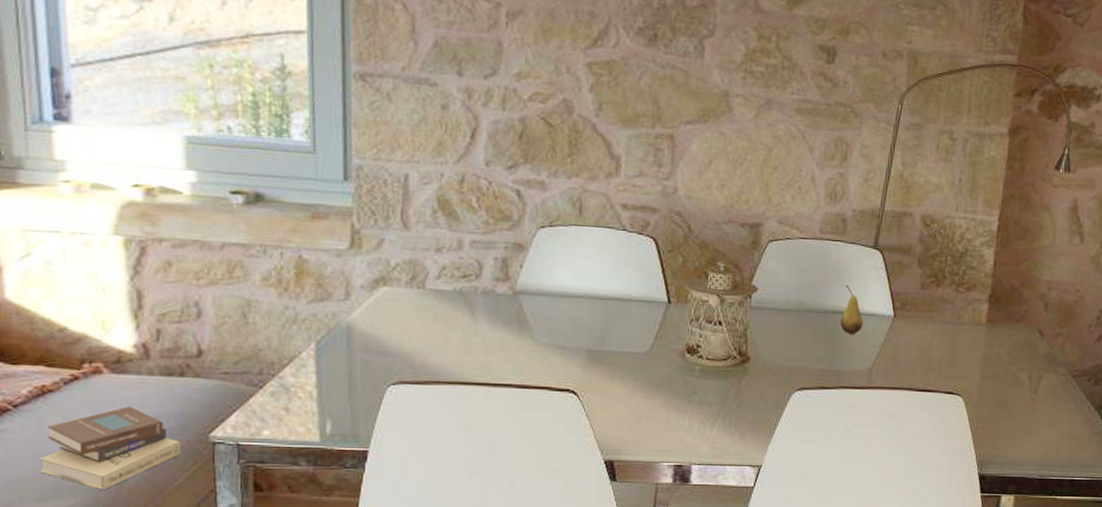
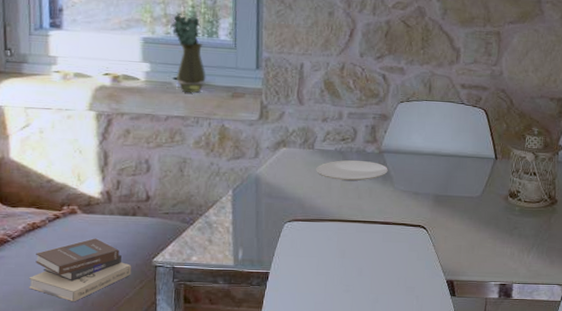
vase: none [223,100,275,212] -> present [170,11,206,93]
plate: none [428,303,525,332] -> present [316,159,388,181]

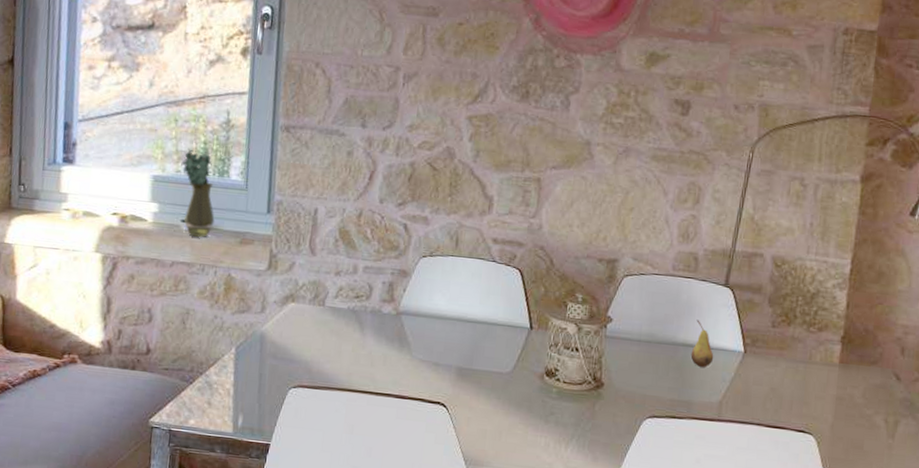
books: present [29,238,132,302] -> none [25,391,128,460]
plate: present [316,159,388,181] -> none [326,320,406,346]

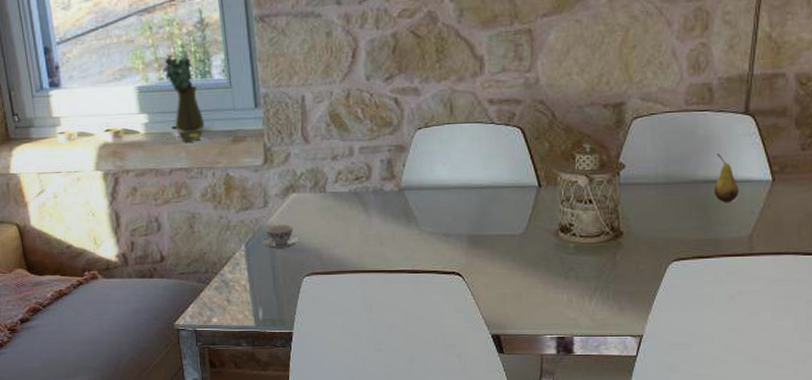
teacup: none [253,332,291,357] -> present [262,224,299,248]

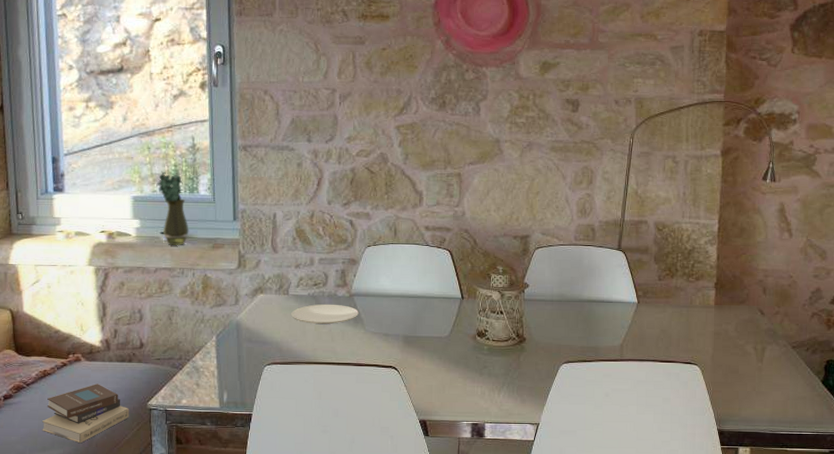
books: none [63,303,156,369] -> present [42,384,130,444]
teacup: present [262,224,299,248] -> none [231,320,263,341]
plate: none [330,201,411,226] -> present [291,304,359,325]
fruit: present [713,153,739,202] -> none [594,279,614,318]

